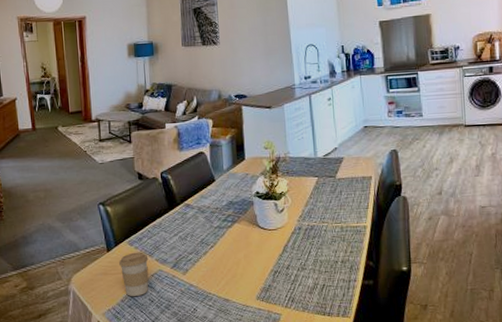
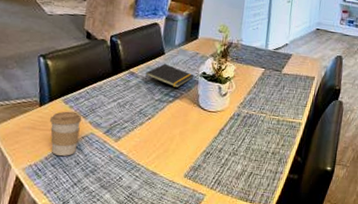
notepad: none [199,190,248,212] -> present [145,63,194,88]

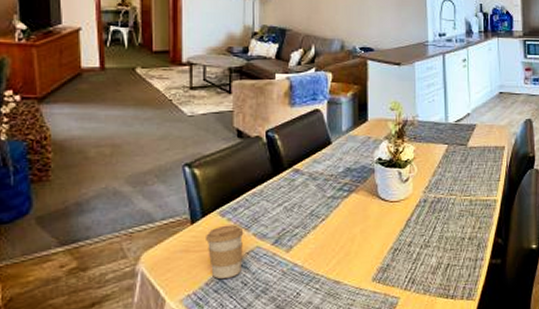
notepad: present [145,63,194,88] -> none [311,154,369,180]

